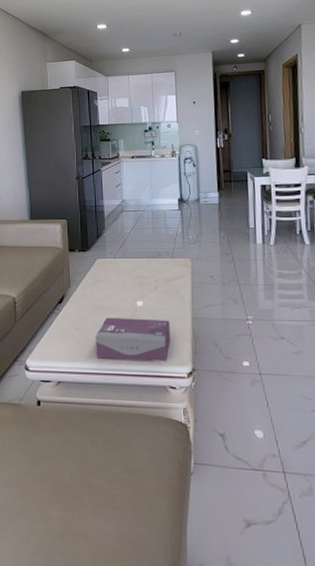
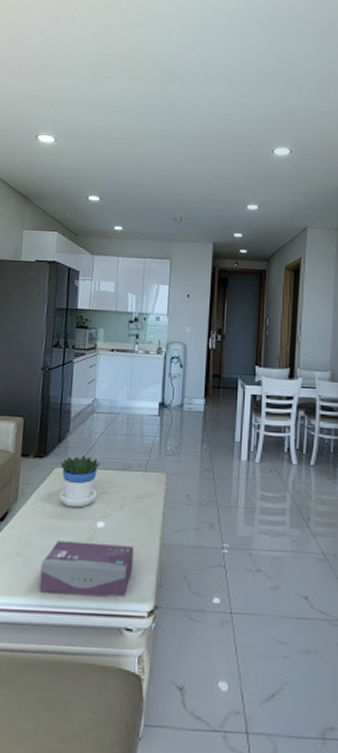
flowerpot: none [101,247,134,291] -> present [59,455,100,508]

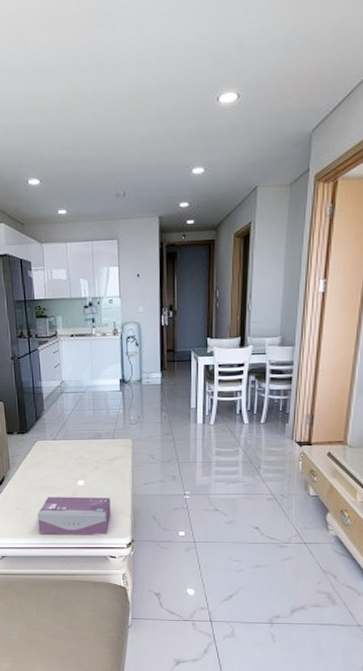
flowerpot: present [59,455,100,508] -> none [41,429,75,471]

